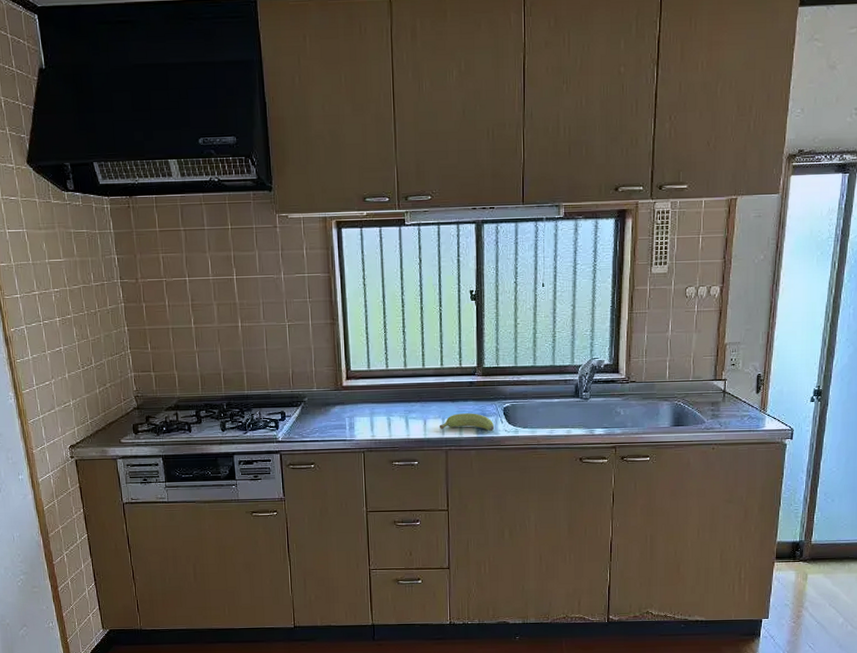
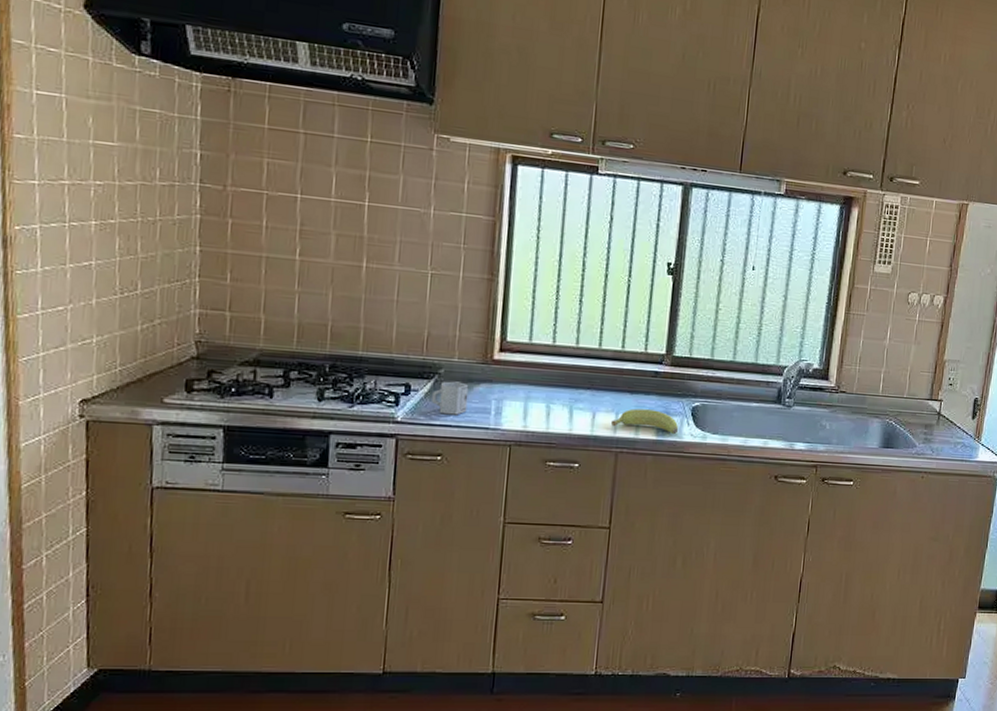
cup: none [301,406,328,433] -> present [432,381,469,415]

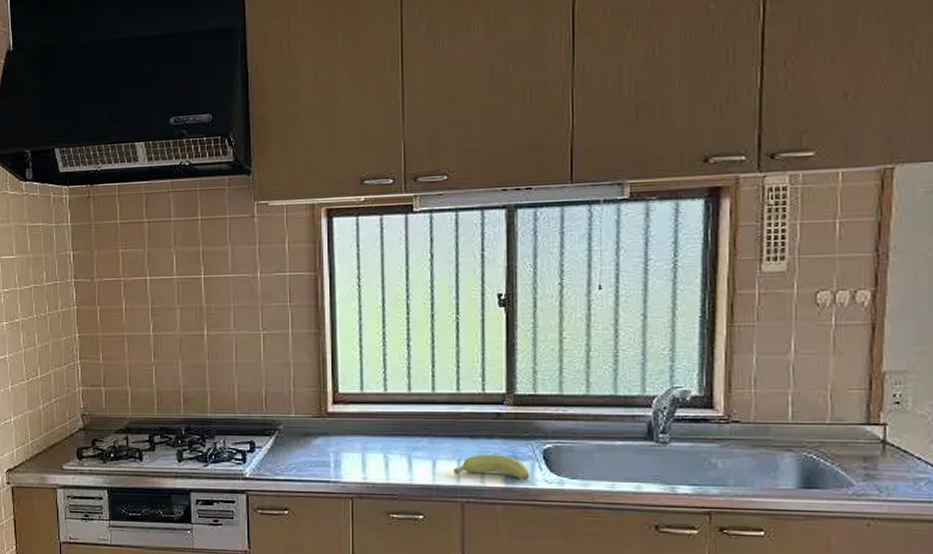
cup: present [432,381,469,415] -> none [275,436,308,470]

